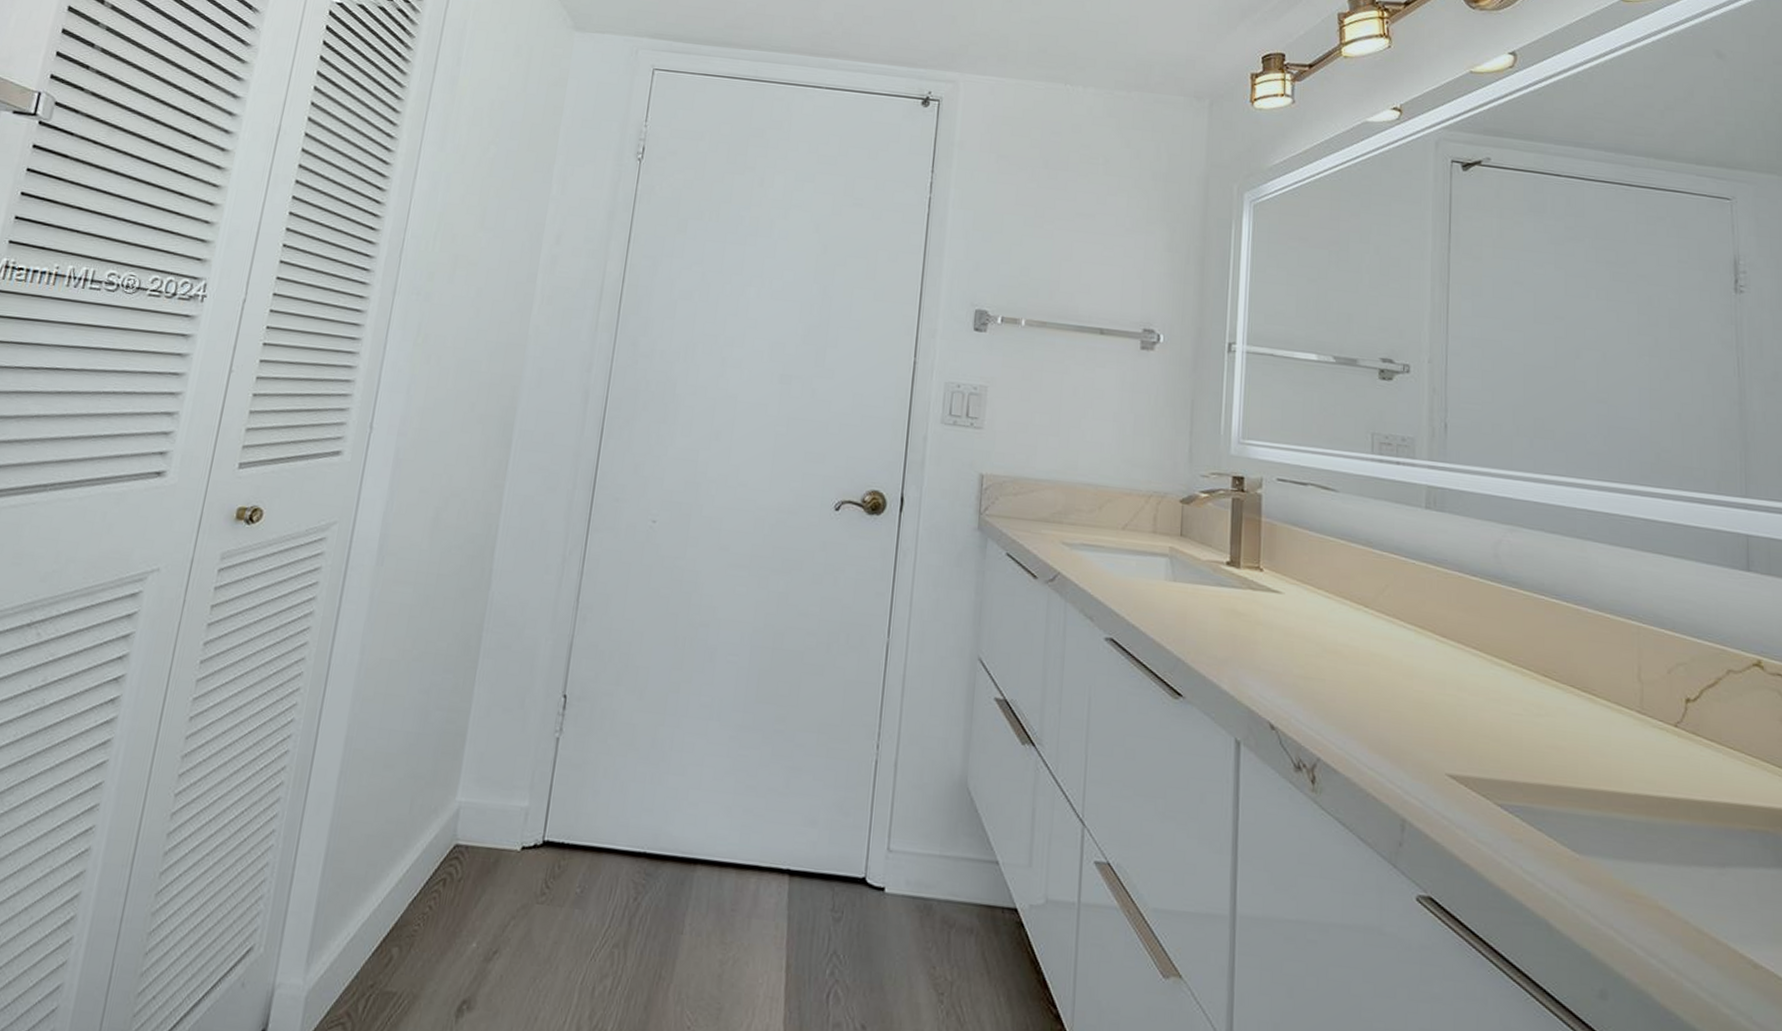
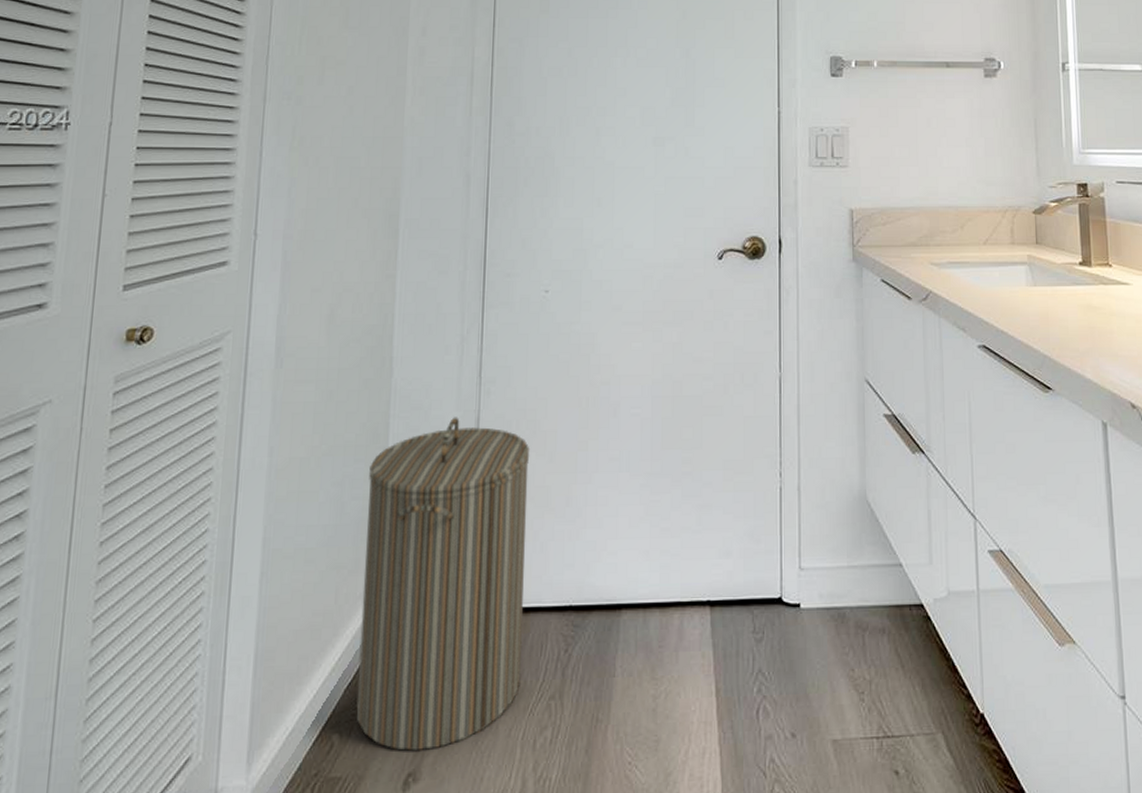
laundry hamper: none [418,639,621,979] -> present [356,417,530,751]

